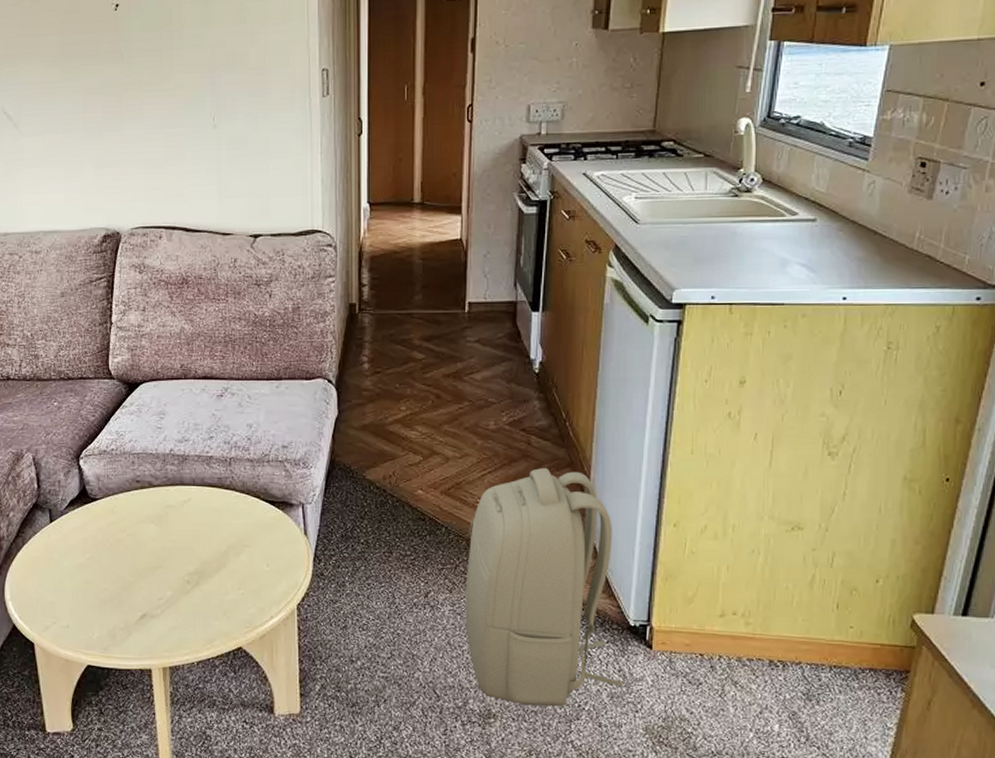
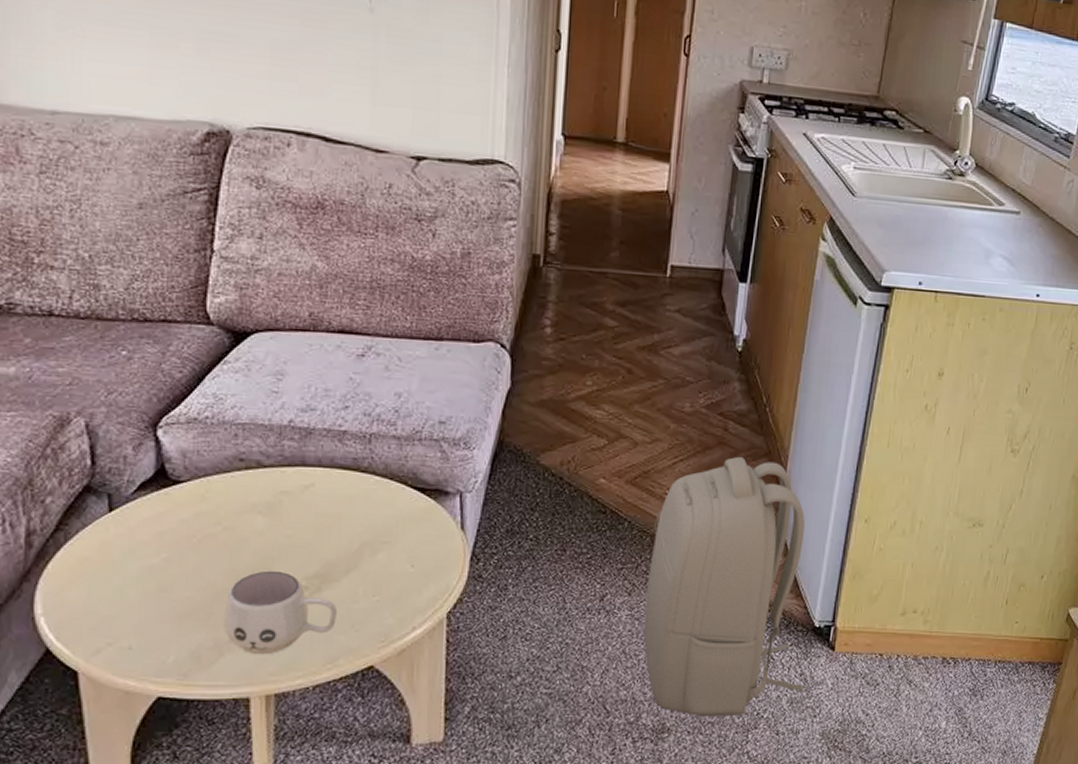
mug: none [130,568,212,635] -> present [224,570,337,655]

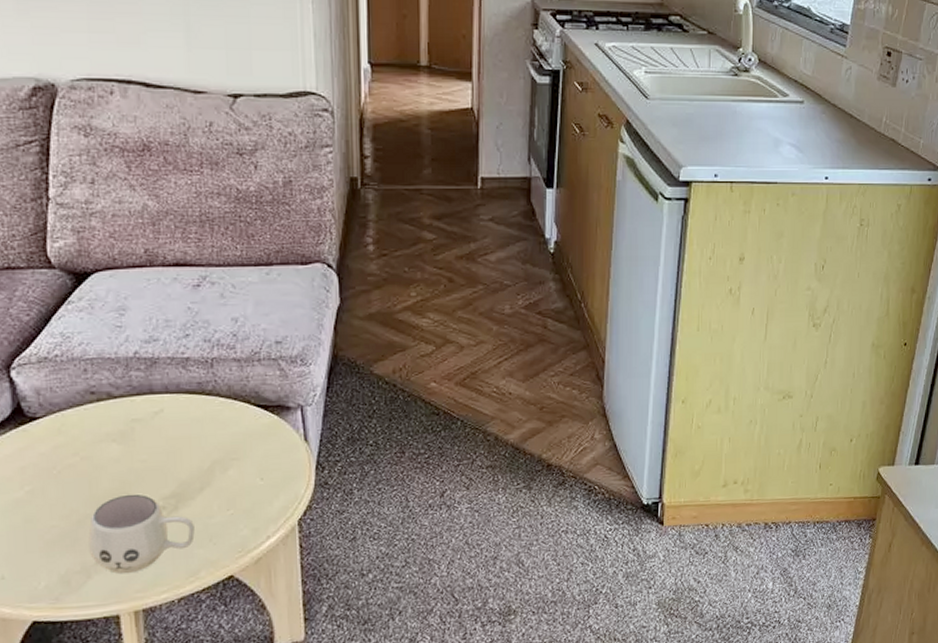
backpack: present [643,456,805,717] -> none [483,351,637,597]

